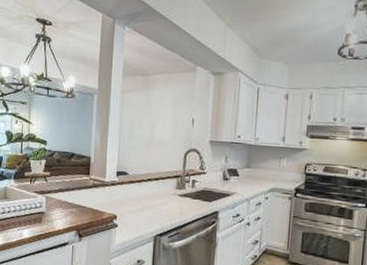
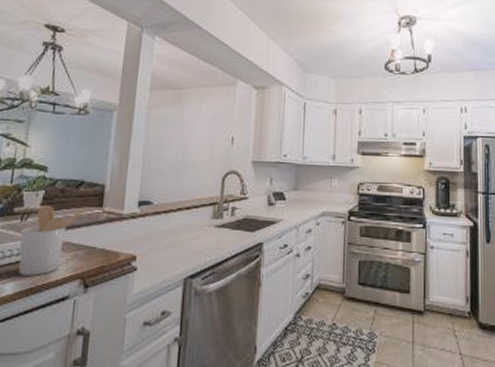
utensil holder: none [31,172,78,226] -> present [18,206,87,276]

